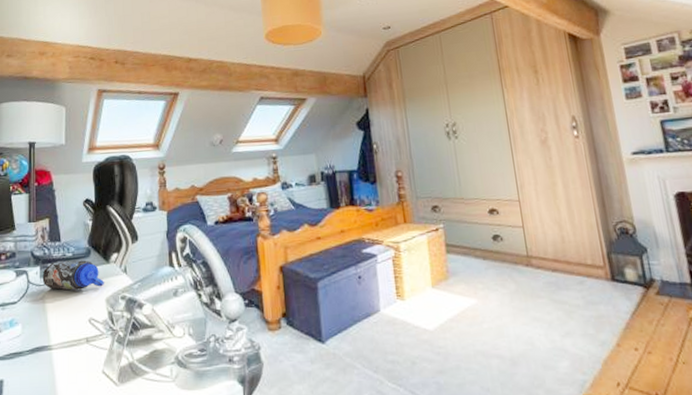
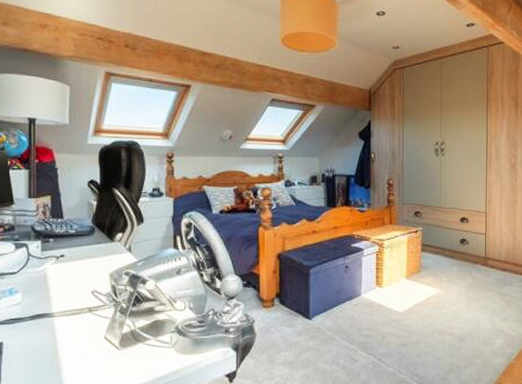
water bottle: present [42,260,104,290] -> none [43,236,108,264]

